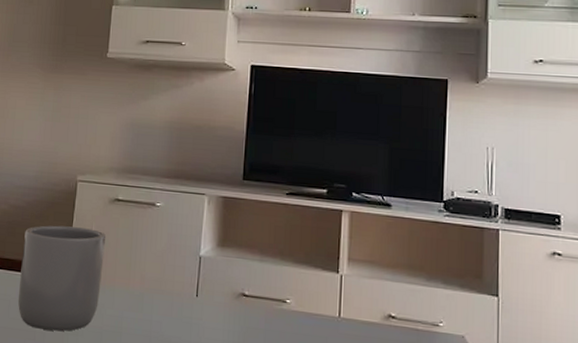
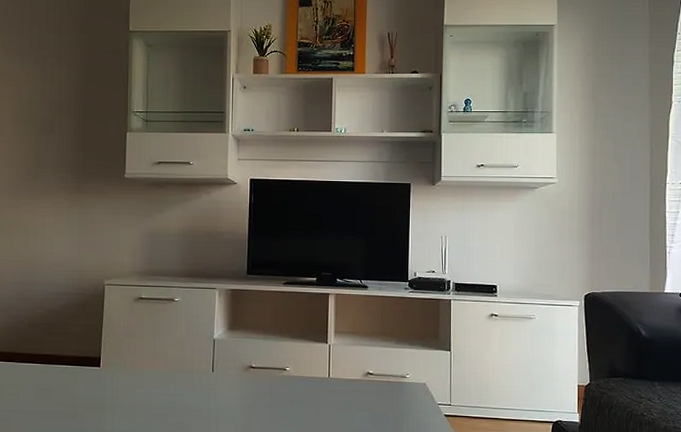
mug: present [18,225,106,331] -> none [58,323,133,410]

